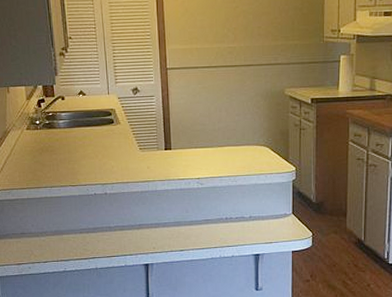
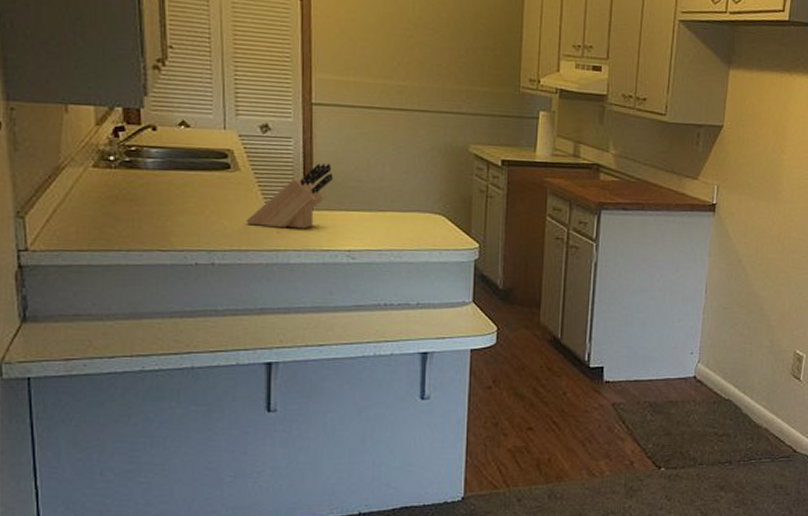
knife block: none [126,113,185,164] -> present [246,163,334,229]

